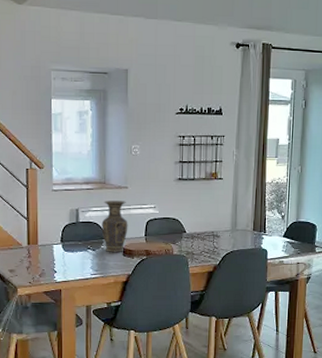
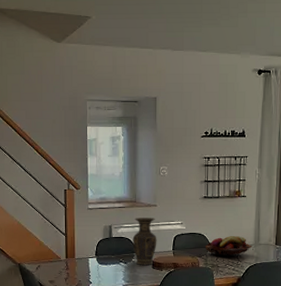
fruit basket: none [179,221,229,243] -> present [205,236,252,257]

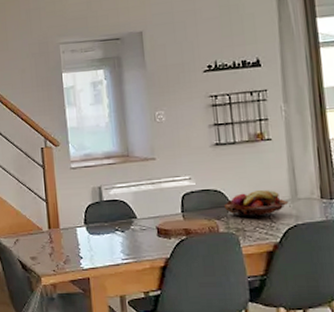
vase: present [132,218,157,266] -> none [128,174,161,234]

